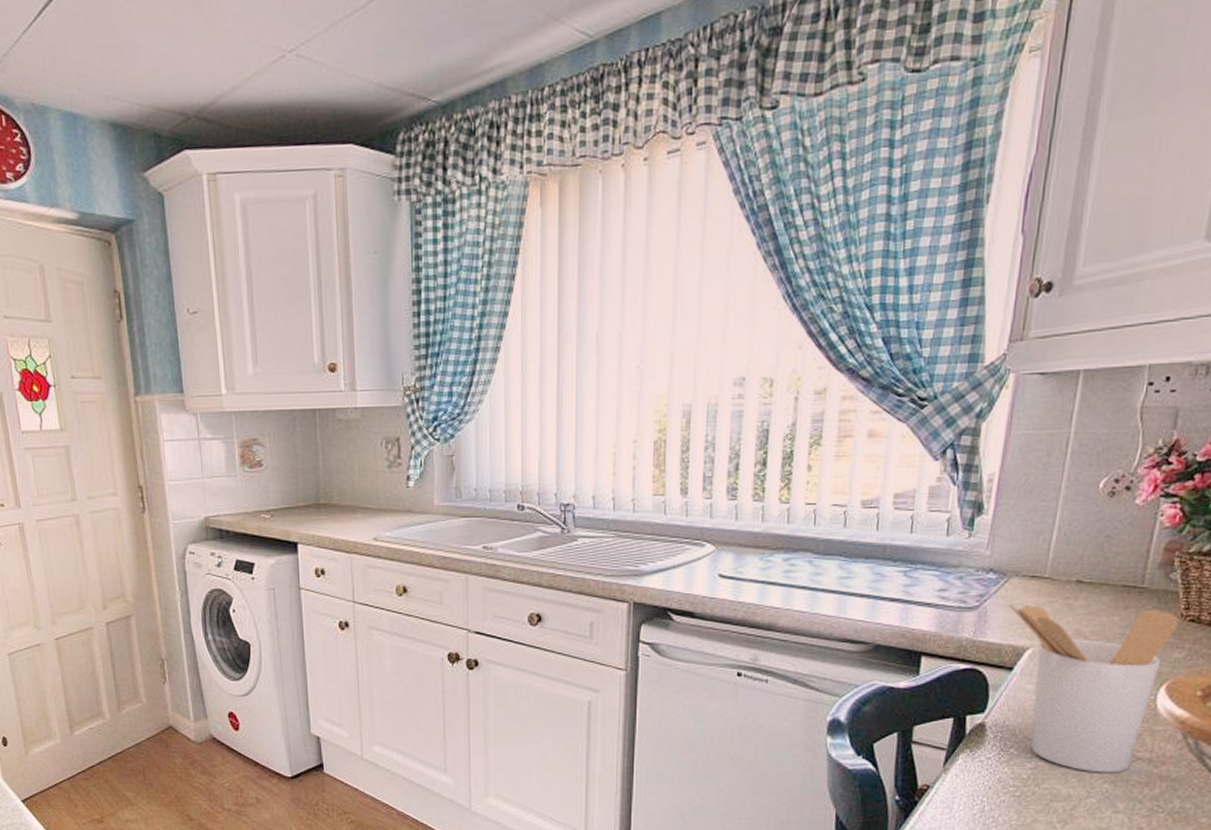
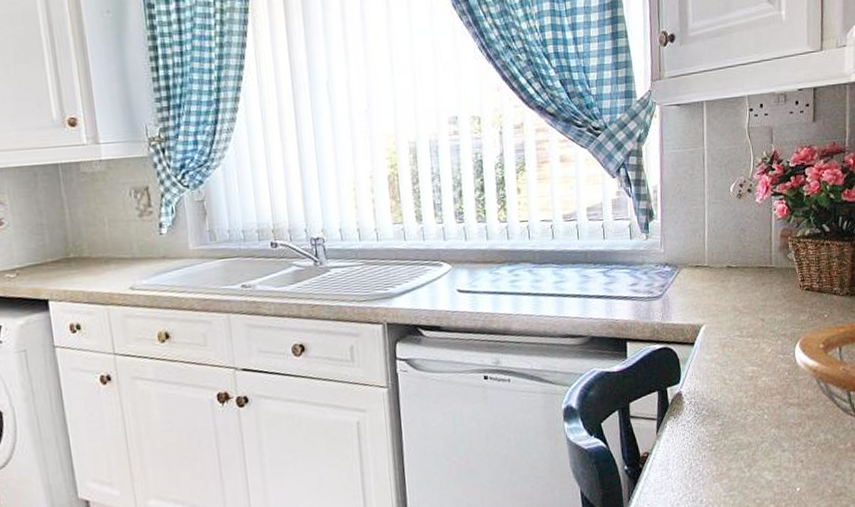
utensil holder: present [1009,604,1179,773] -> none [684,283,799,421]

